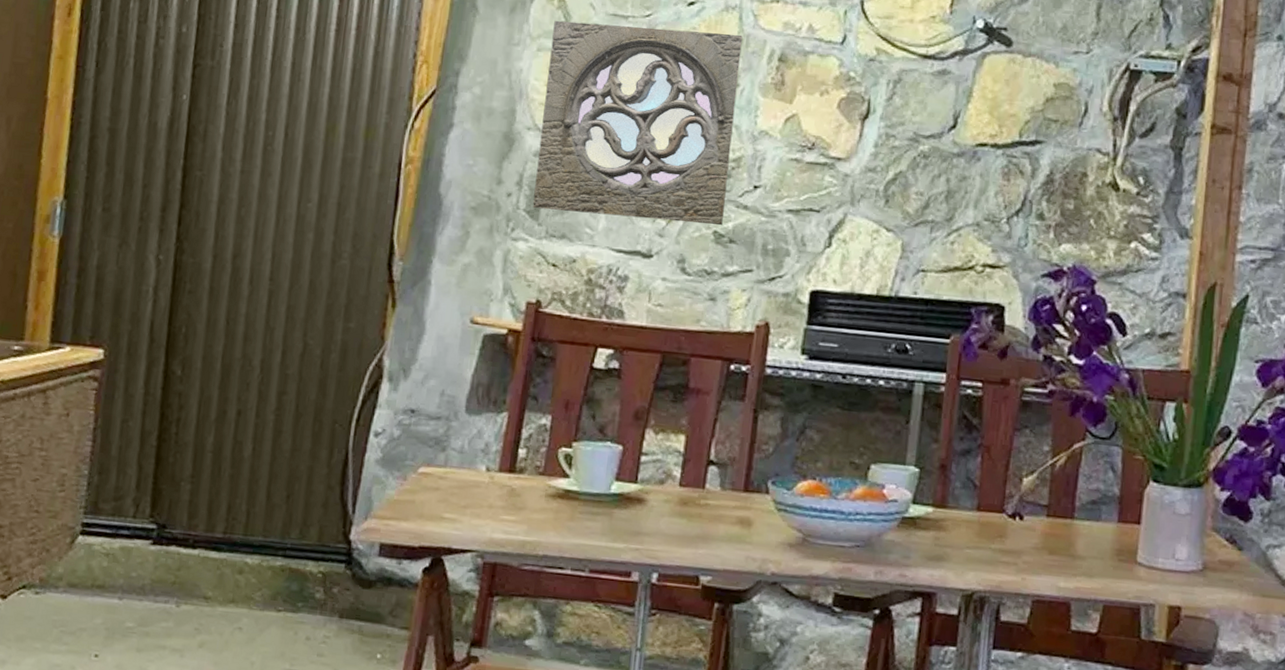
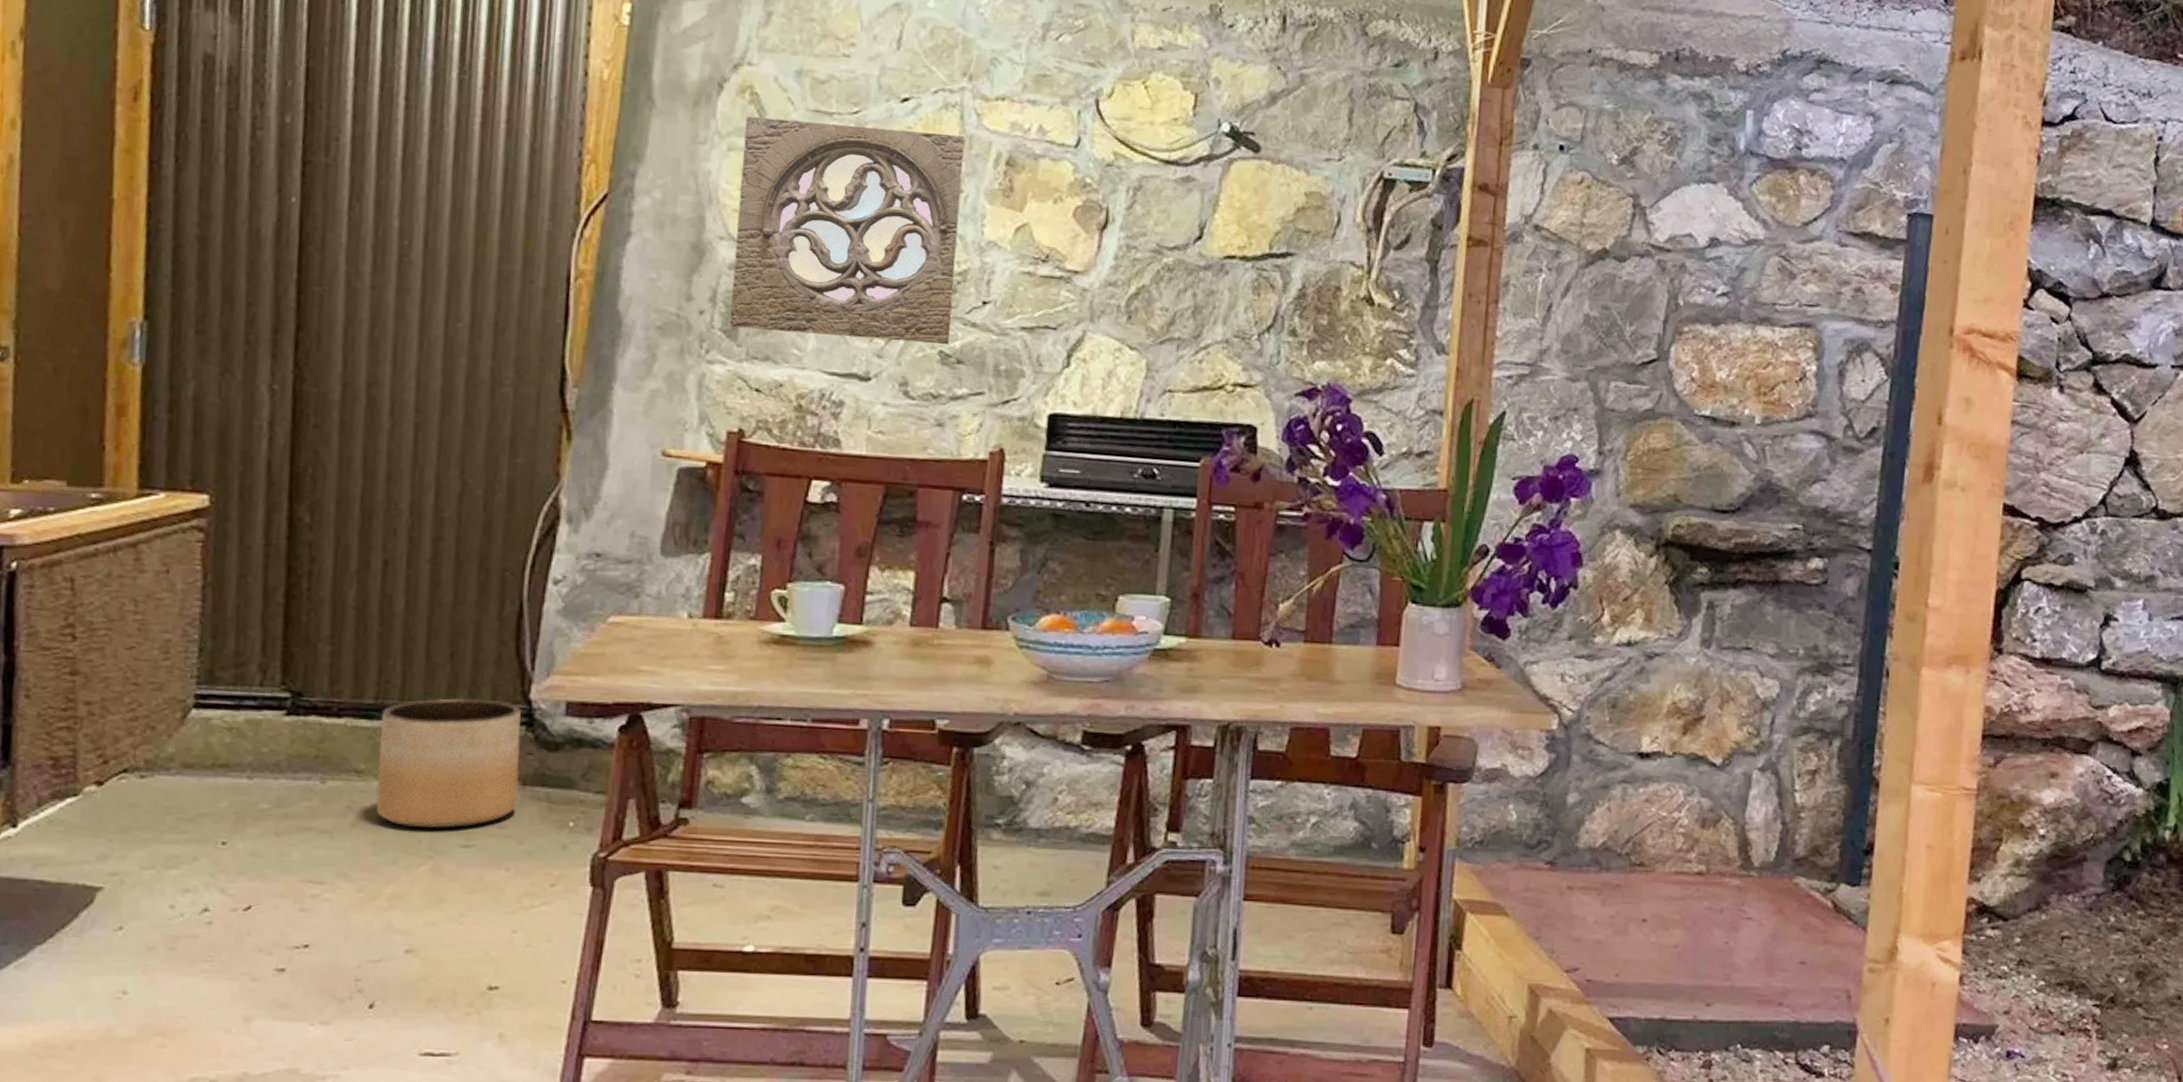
planter: none [218,535,343,654] -> present [375,698,523,829]

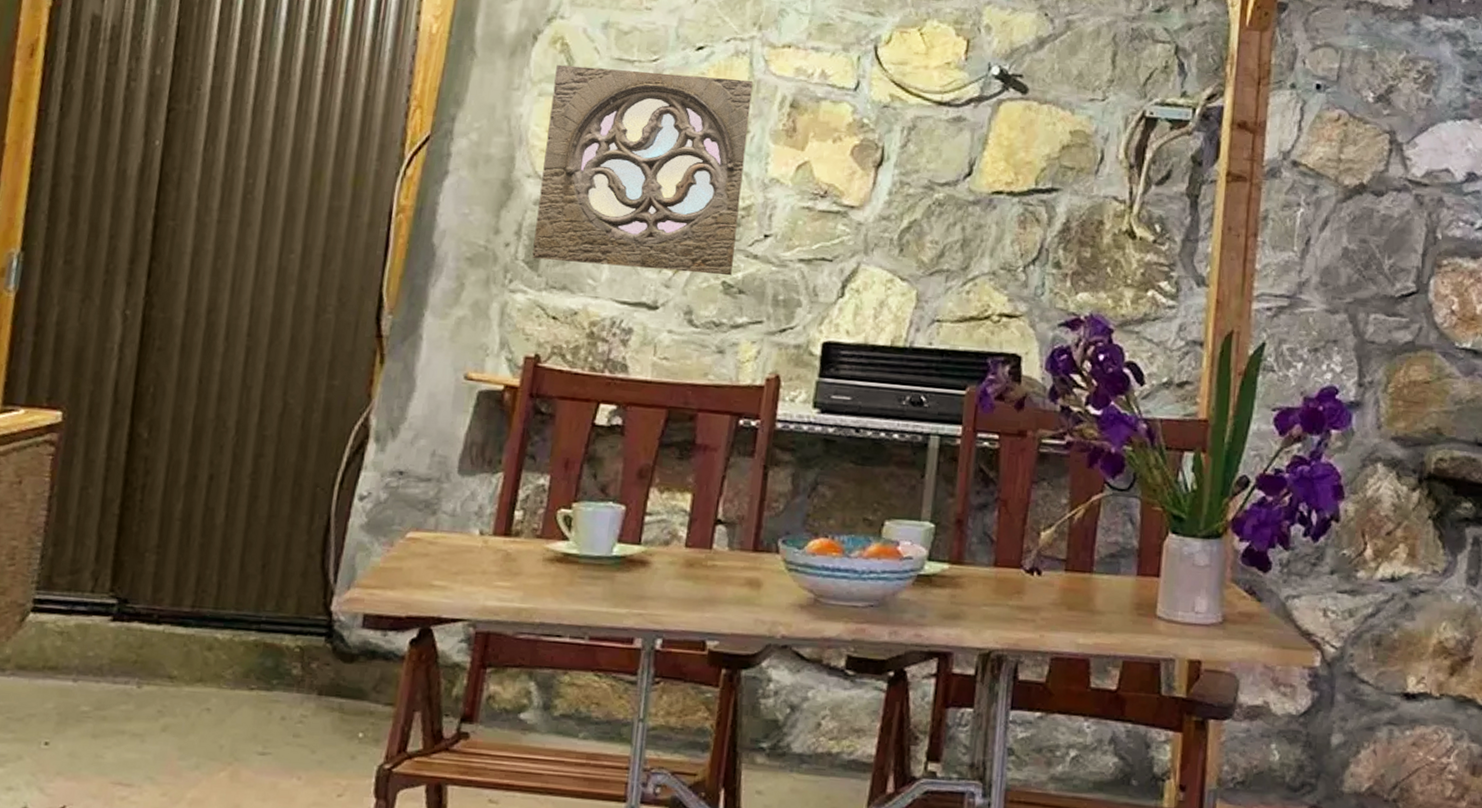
planter: present [375,698,523,829] -> none [184,607,323,736]

